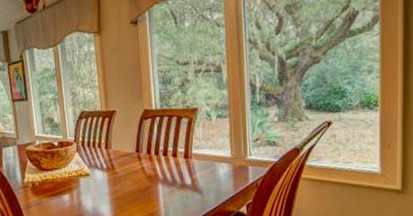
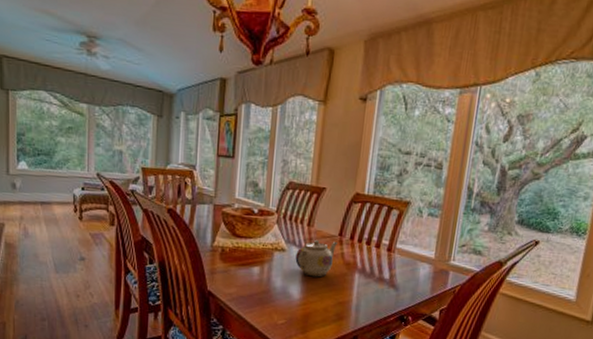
teapot: none [99,158,136,195] -> present [295,239,337,278]

